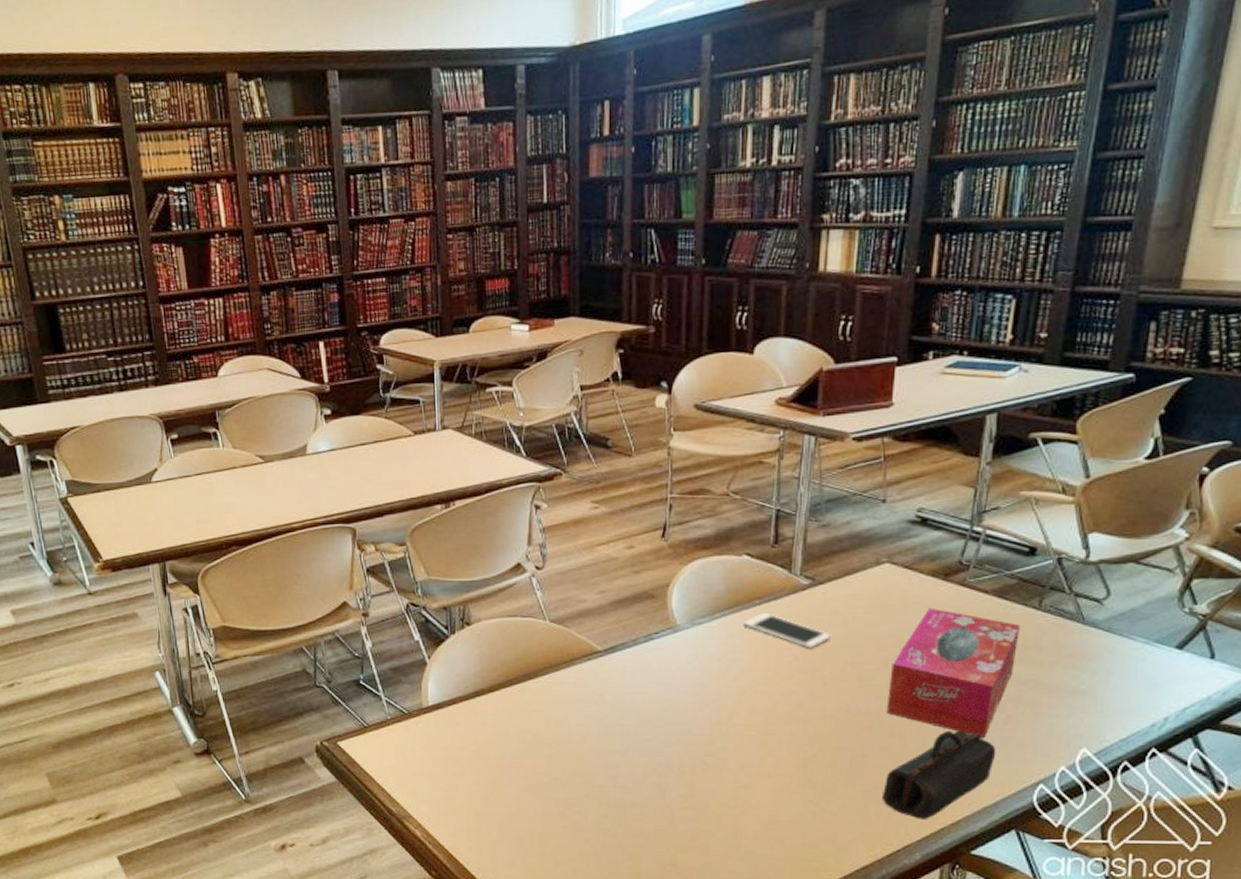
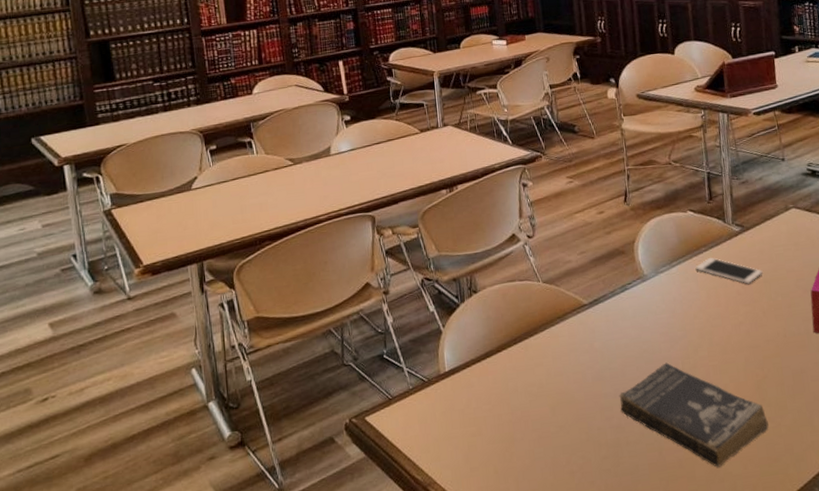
book: none [629,726,809,844] -> present [619,362,769,467]

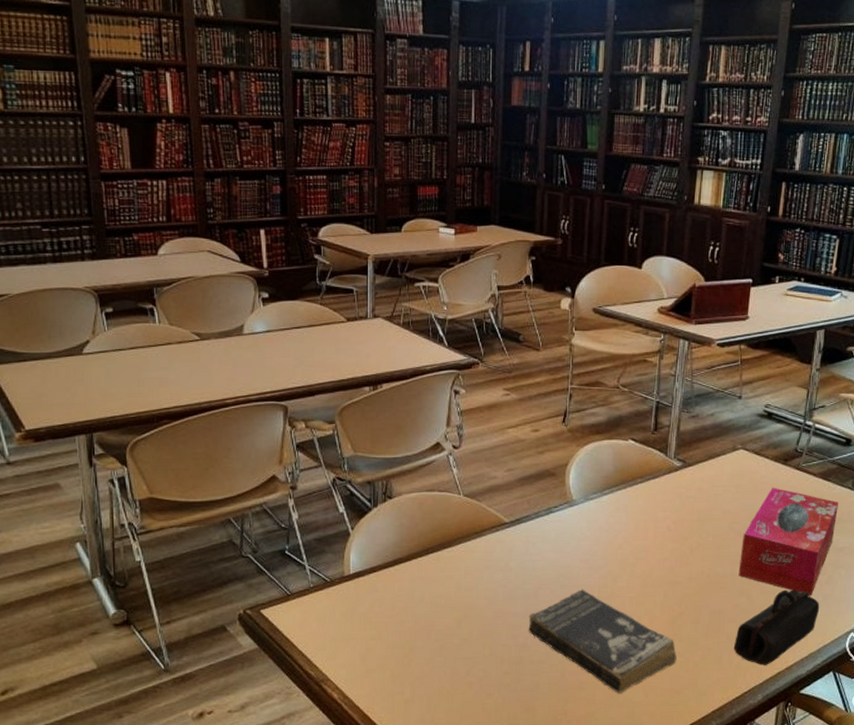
cell phone: present [695,257,763,284] -> none [627,489,698,521]

